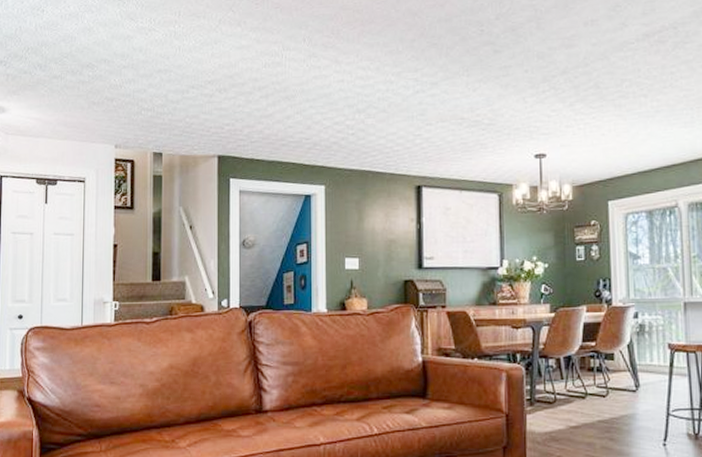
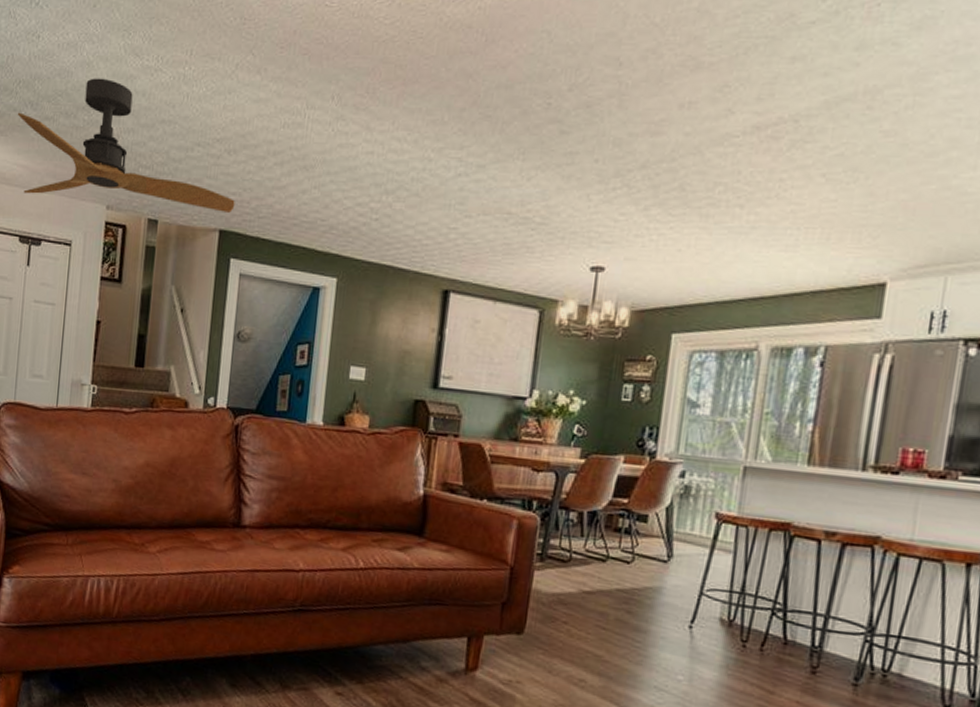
ceiling fan: none [27,40,229,142] -> present [17,78,235,213]

